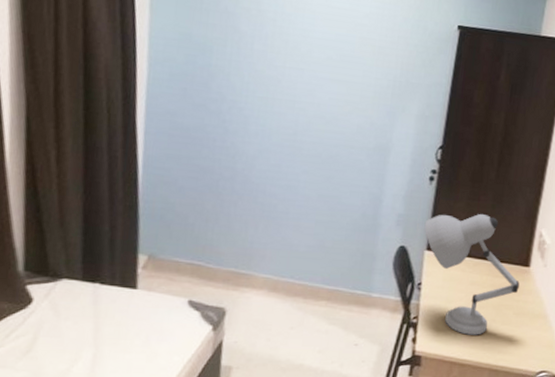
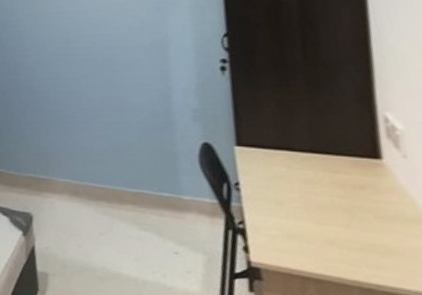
desk lamp: present [424,213,520,335] -> none [226,100,374,244]

